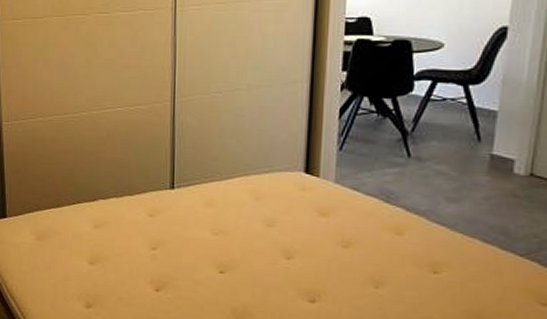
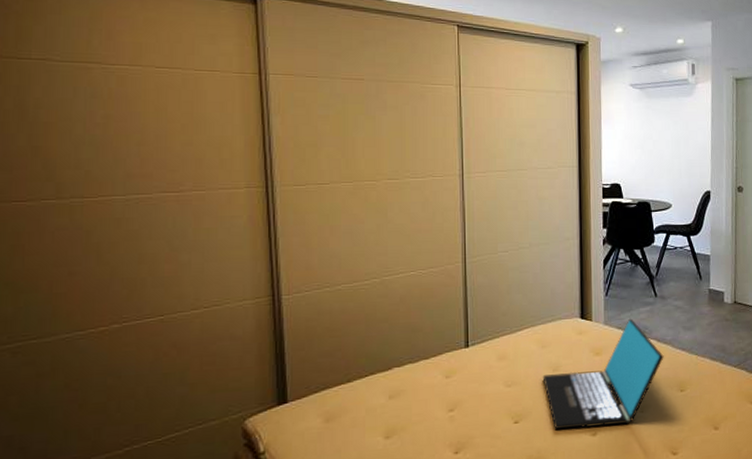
laptop: none [254,179,414,298] -> present [542,318,664,430]

